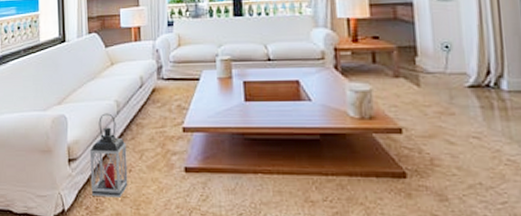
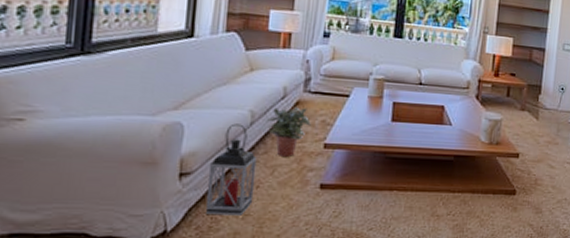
potted plant: none [130,94,169,141] -> present [267,107,312,157]

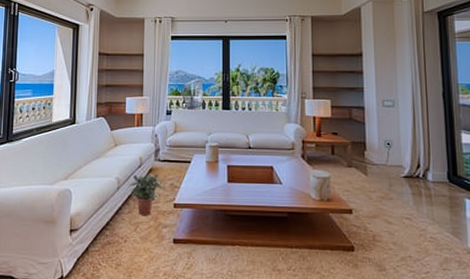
lantern: present [205,123,257,216] -> none [88,189,124,266]

